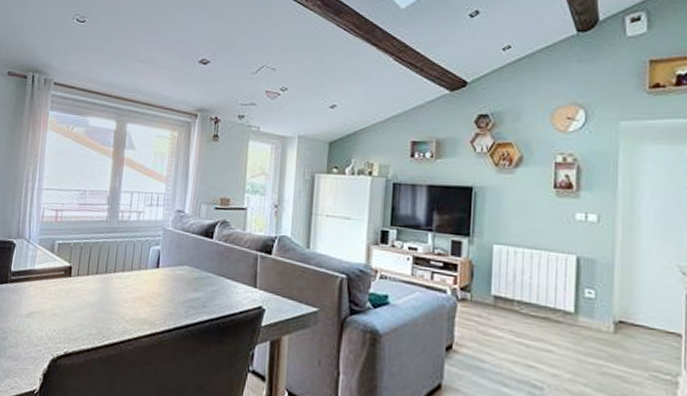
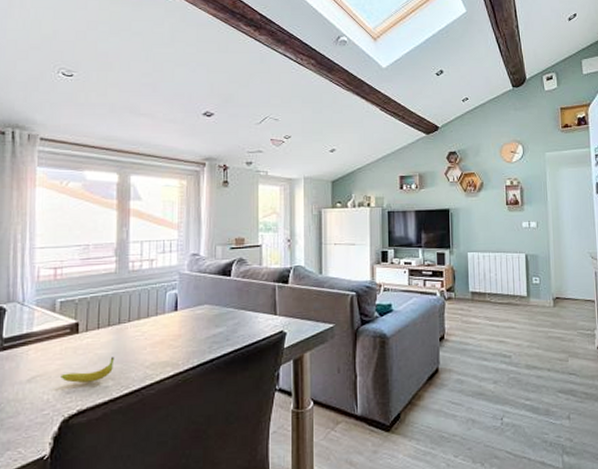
fruit: none [53,305,100,328] -> present [60,356,115,384]

